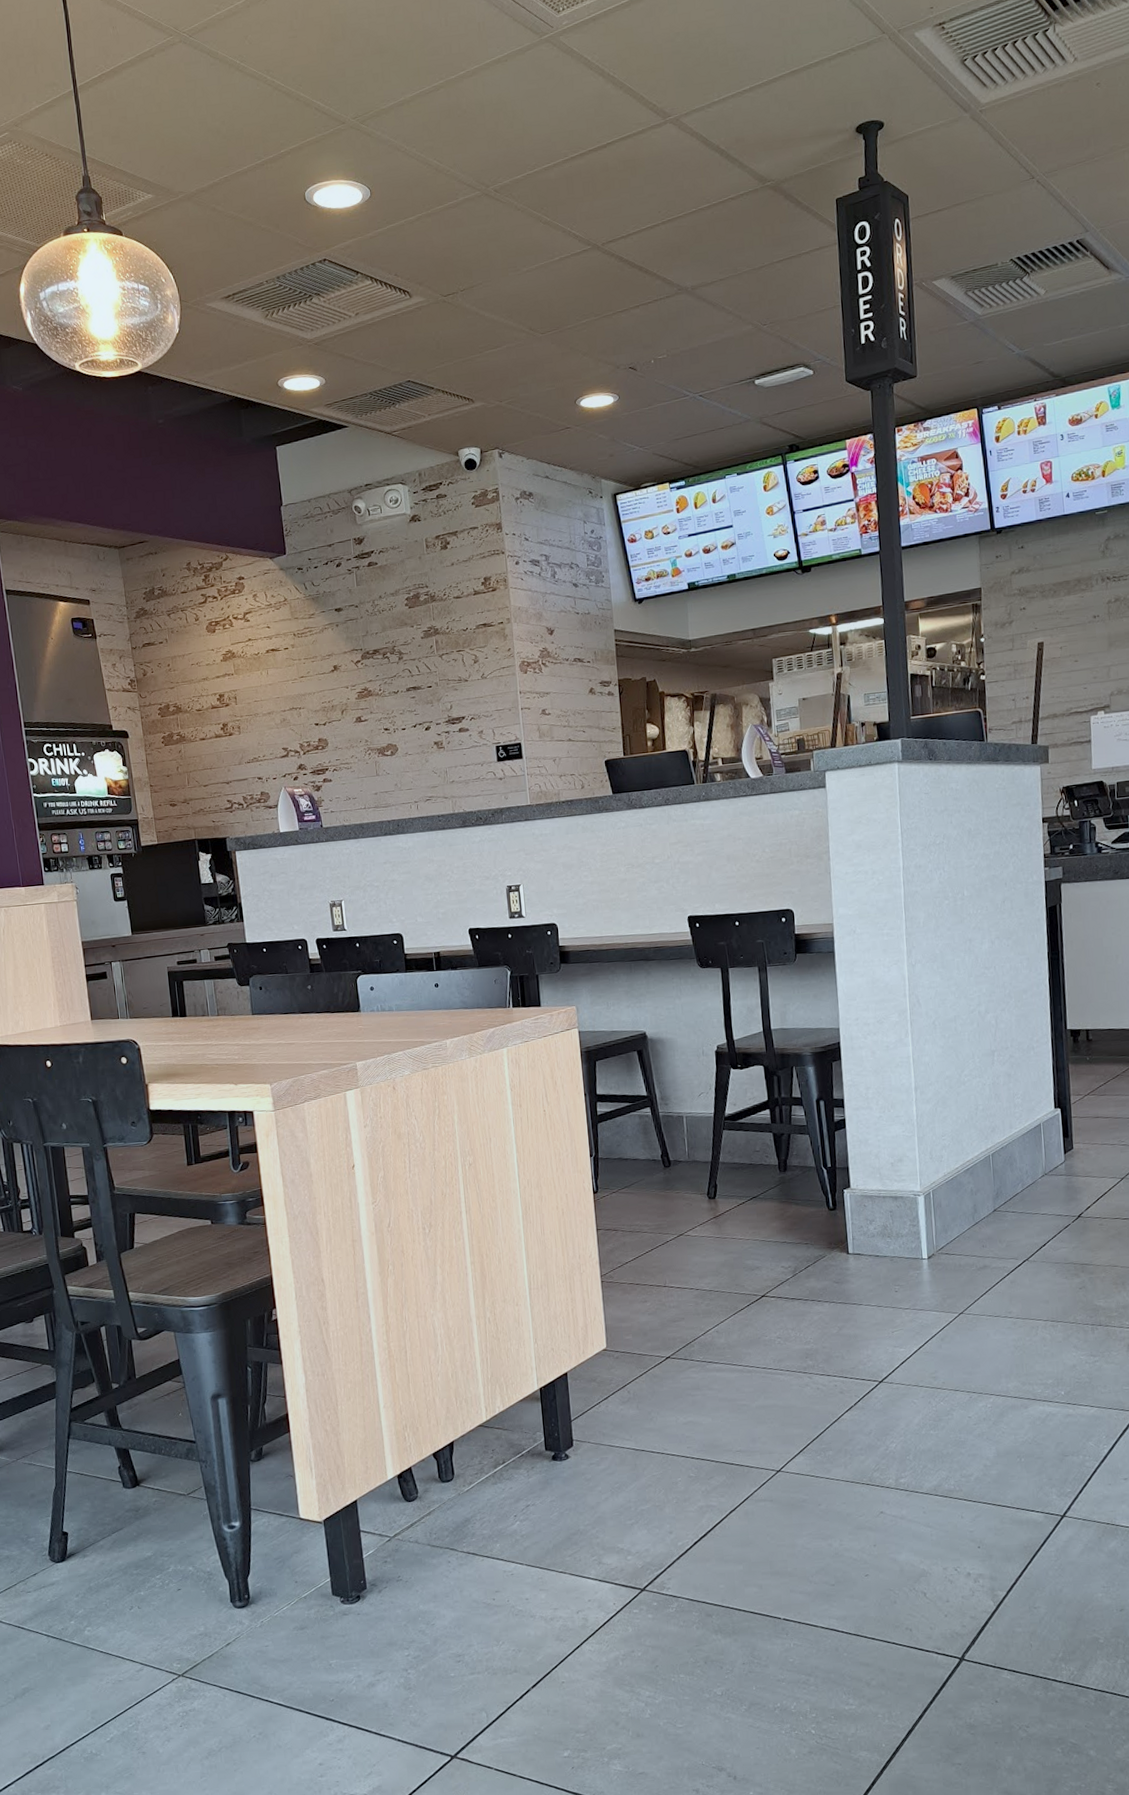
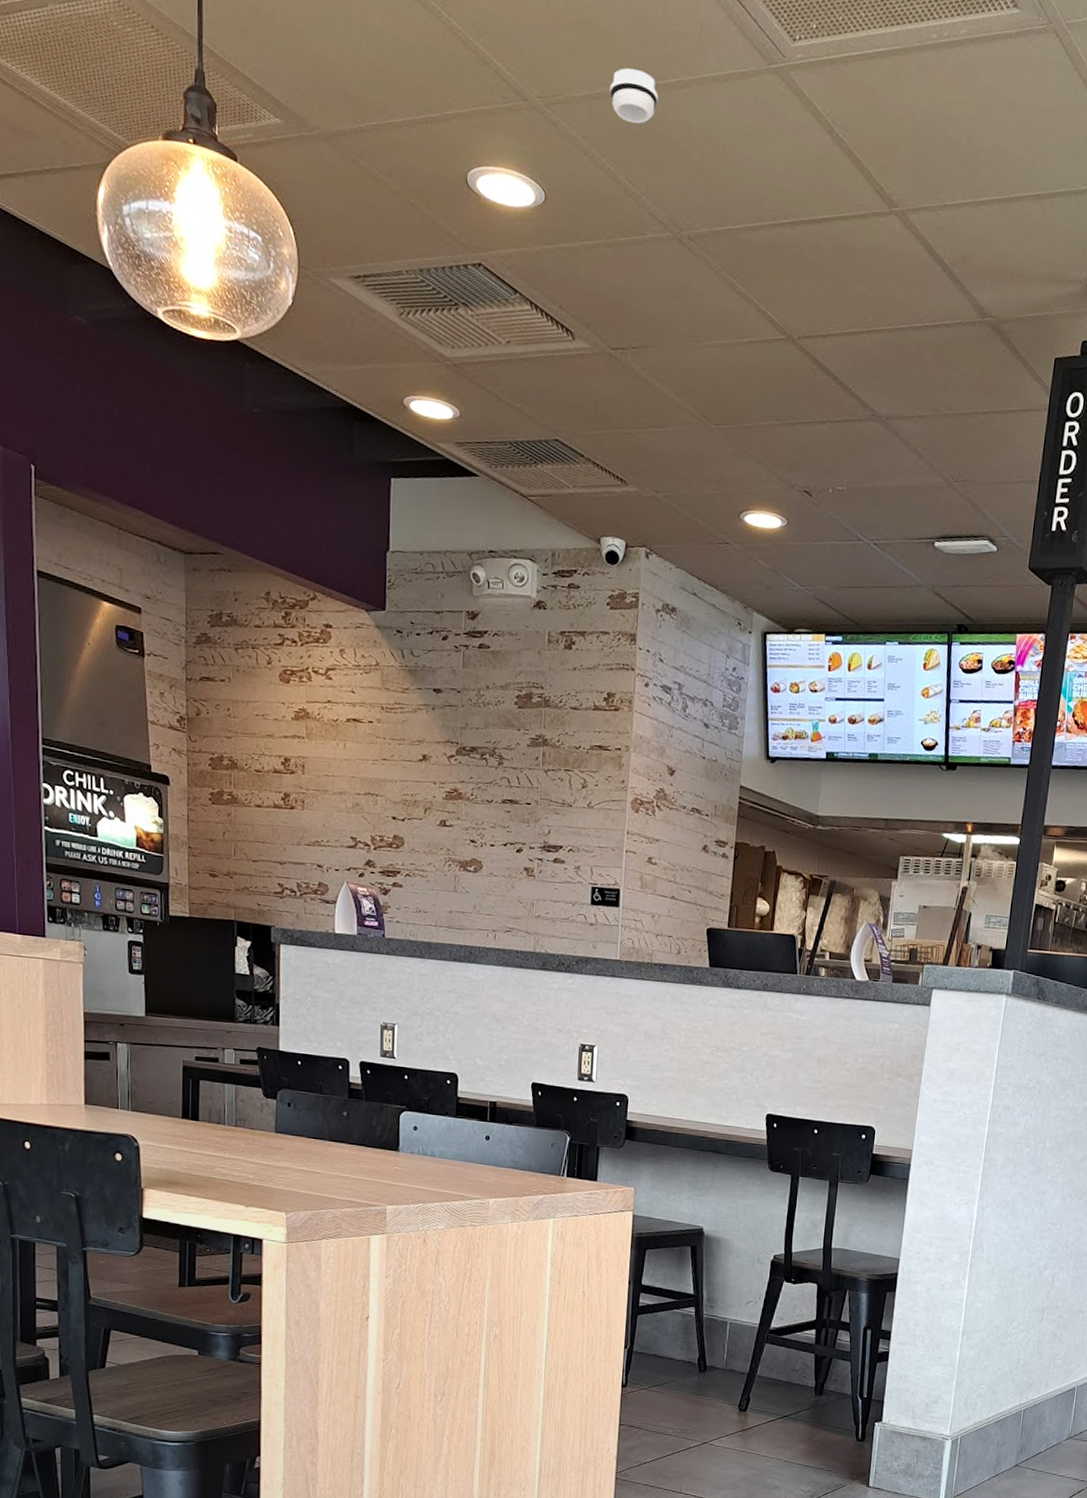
smoke detector: none [410,73,452,116] -> present [609,68,659,124]

